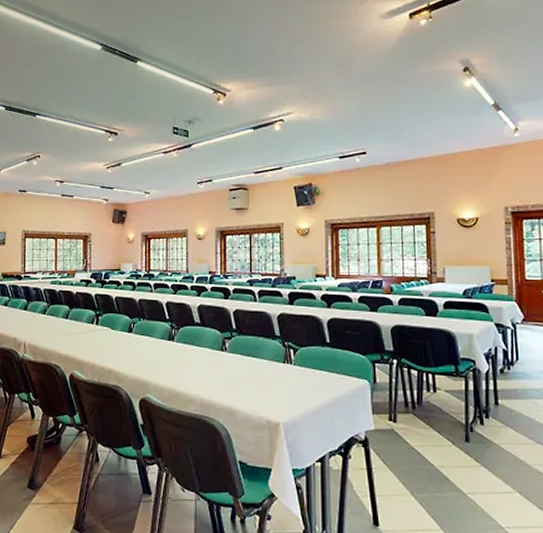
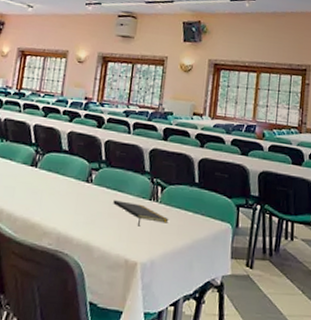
notepad: none [249,365,305,389] -> present [113,200,169,227]

